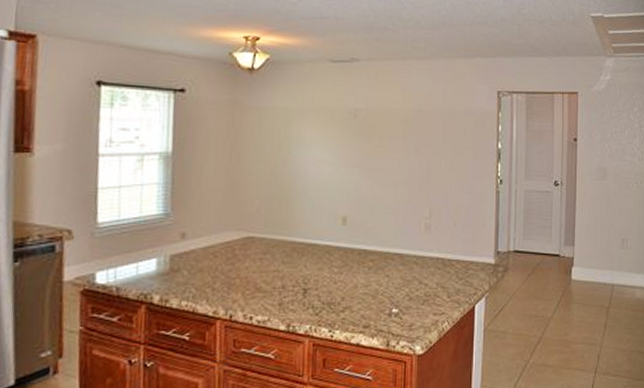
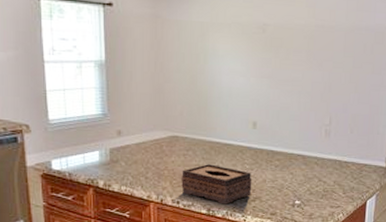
tissue box: none [256,269,342,318] -> present [181,164,252,205]

